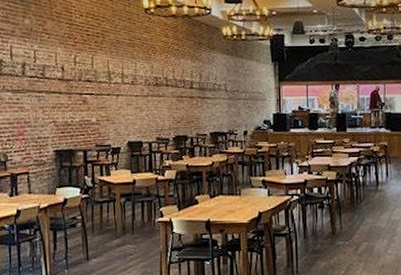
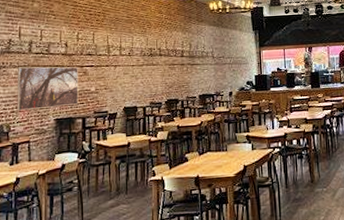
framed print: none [11,91,79,140] -> present [17,66,79,111]

